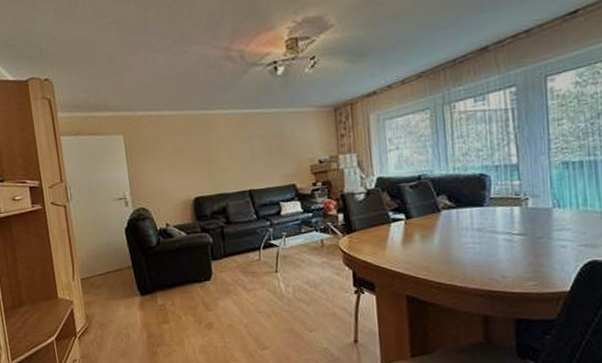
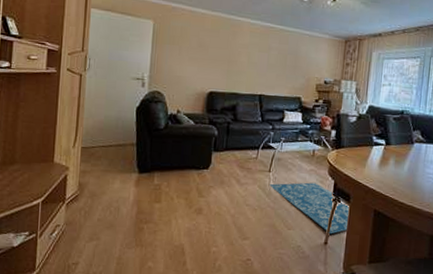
rug: none [279,276,378,331] -> present [269,182,349,234]

